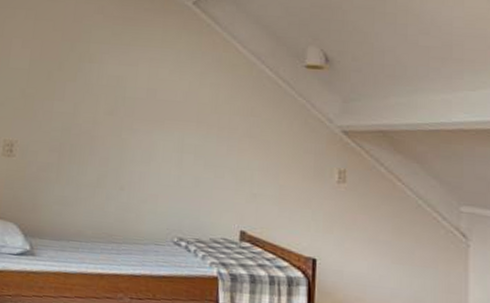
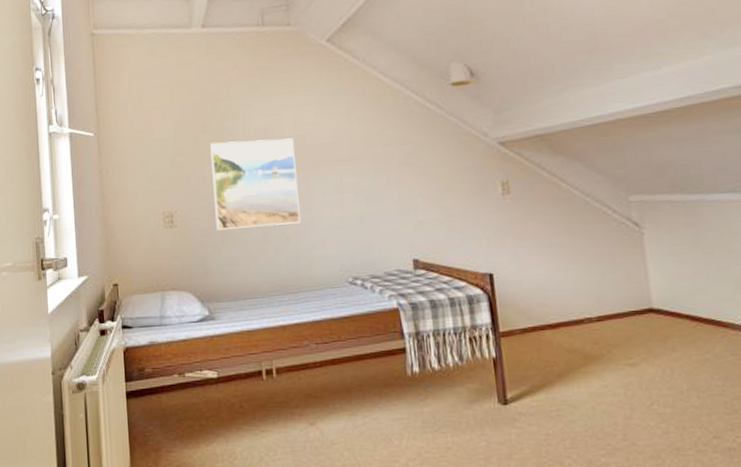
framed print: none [53,80,144,175] -> present [210,138,301,231]

